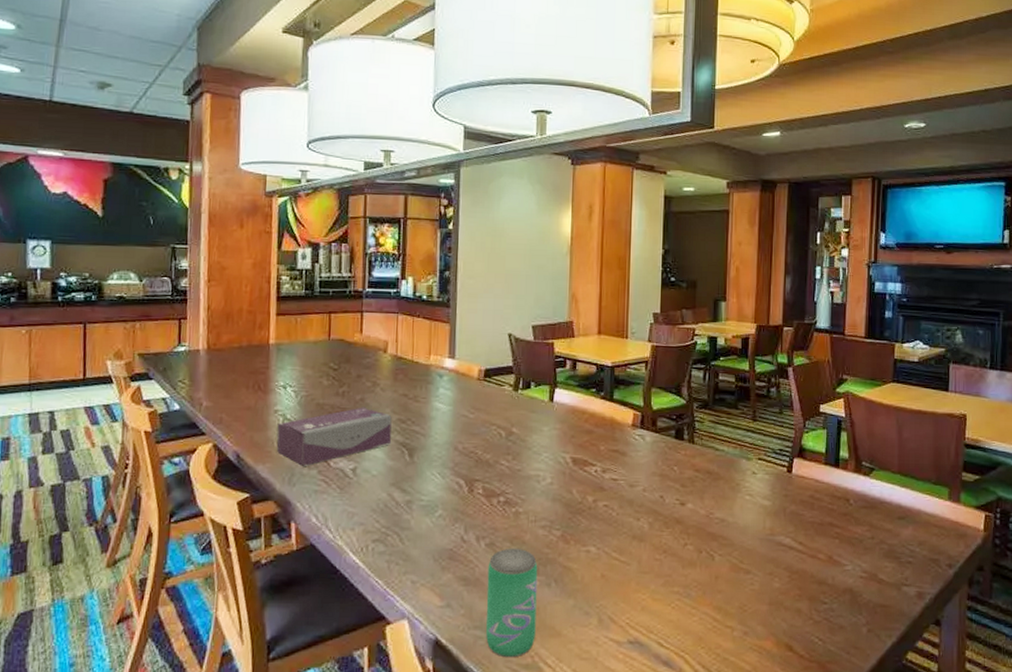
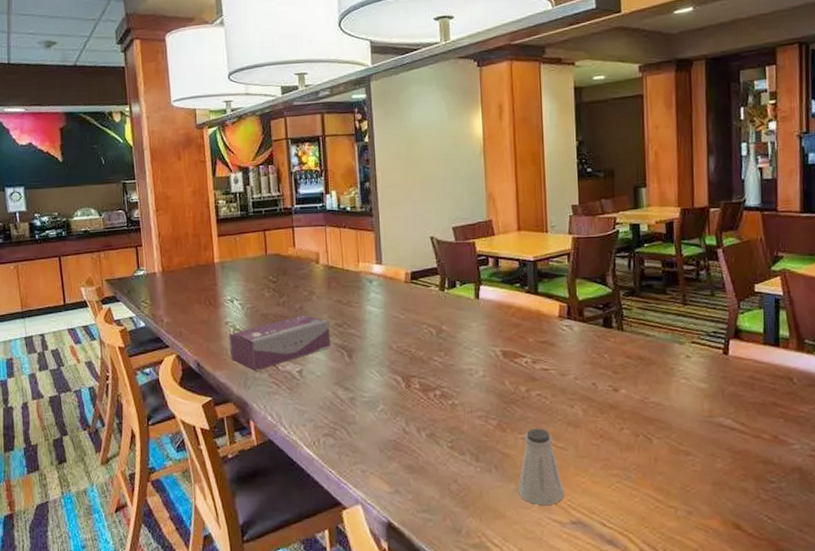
beverage can: present [486,548,538,658] -> none [430,437,481,538]
saltshaker: none [576,541,624,624] -> present [517,428,565,506]

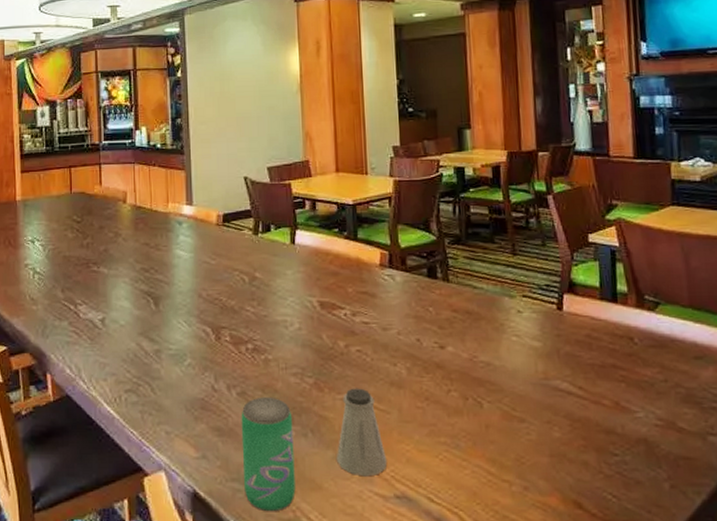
tissue box: present [229,314,330,371] -> none [28,257,136,318]
beverage can: none [430,437,481,538] -> present [241,396,296,512]

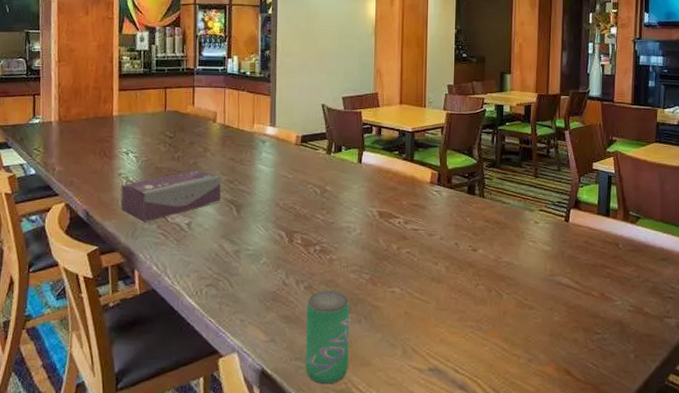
tissue box: none [28,257,136,318] -> present [120,169,221,222]
saltshaker: present [336,388,388,477] -> none [383,283,425,354]

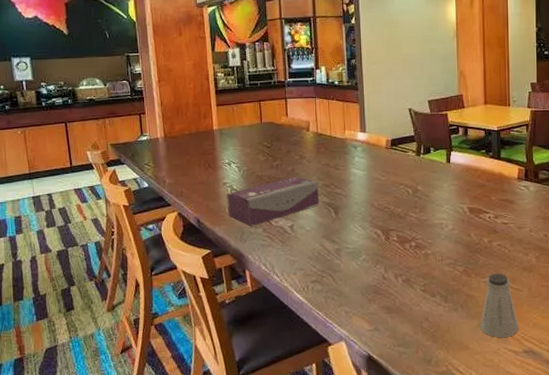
beverage can: present [305,290,350,385] -> none [405,282,448,367]
saltshaker: none [383,283,425,354] -> present [479,273,519,338]

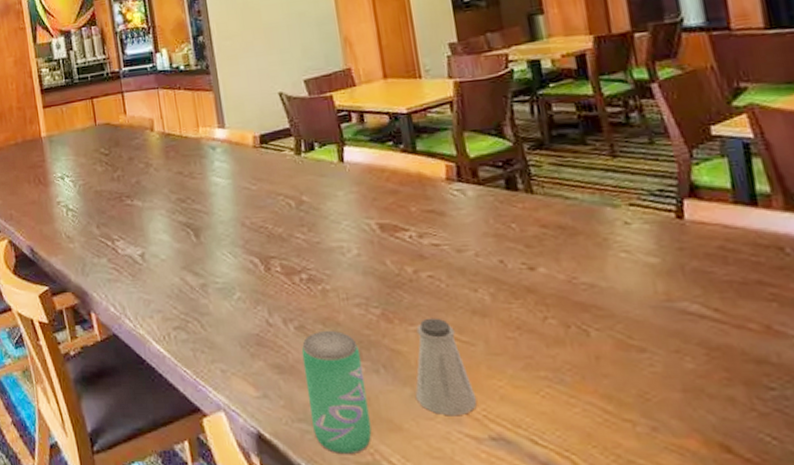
tissue box: present [227,176,319,226] -> none [62,189,174,255]
beverage can: none [405,282,448,367] -> present [301,330,372,455]

